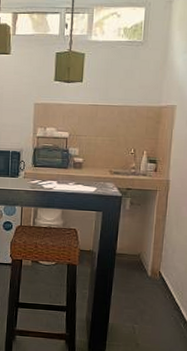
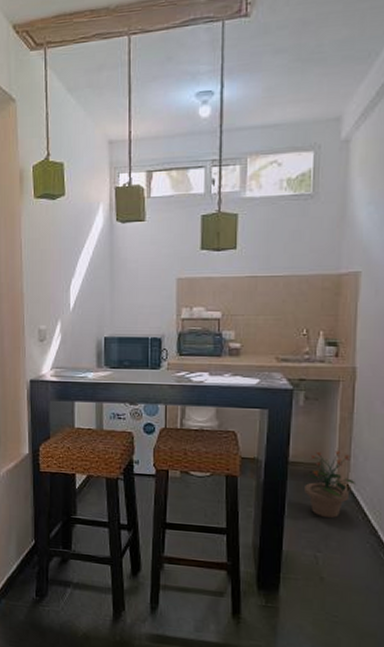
potted plant: none [127,245,165,297] -> present [305,451,355,518]

